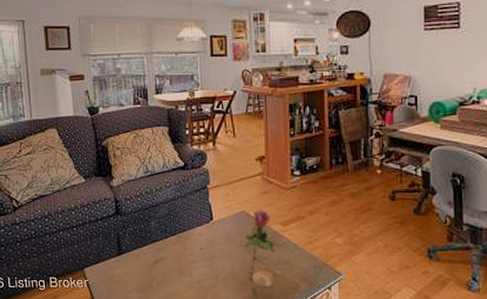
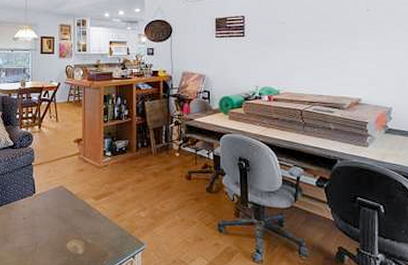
flower: present [245,210,275,289] -> none [62,185,88,256]

